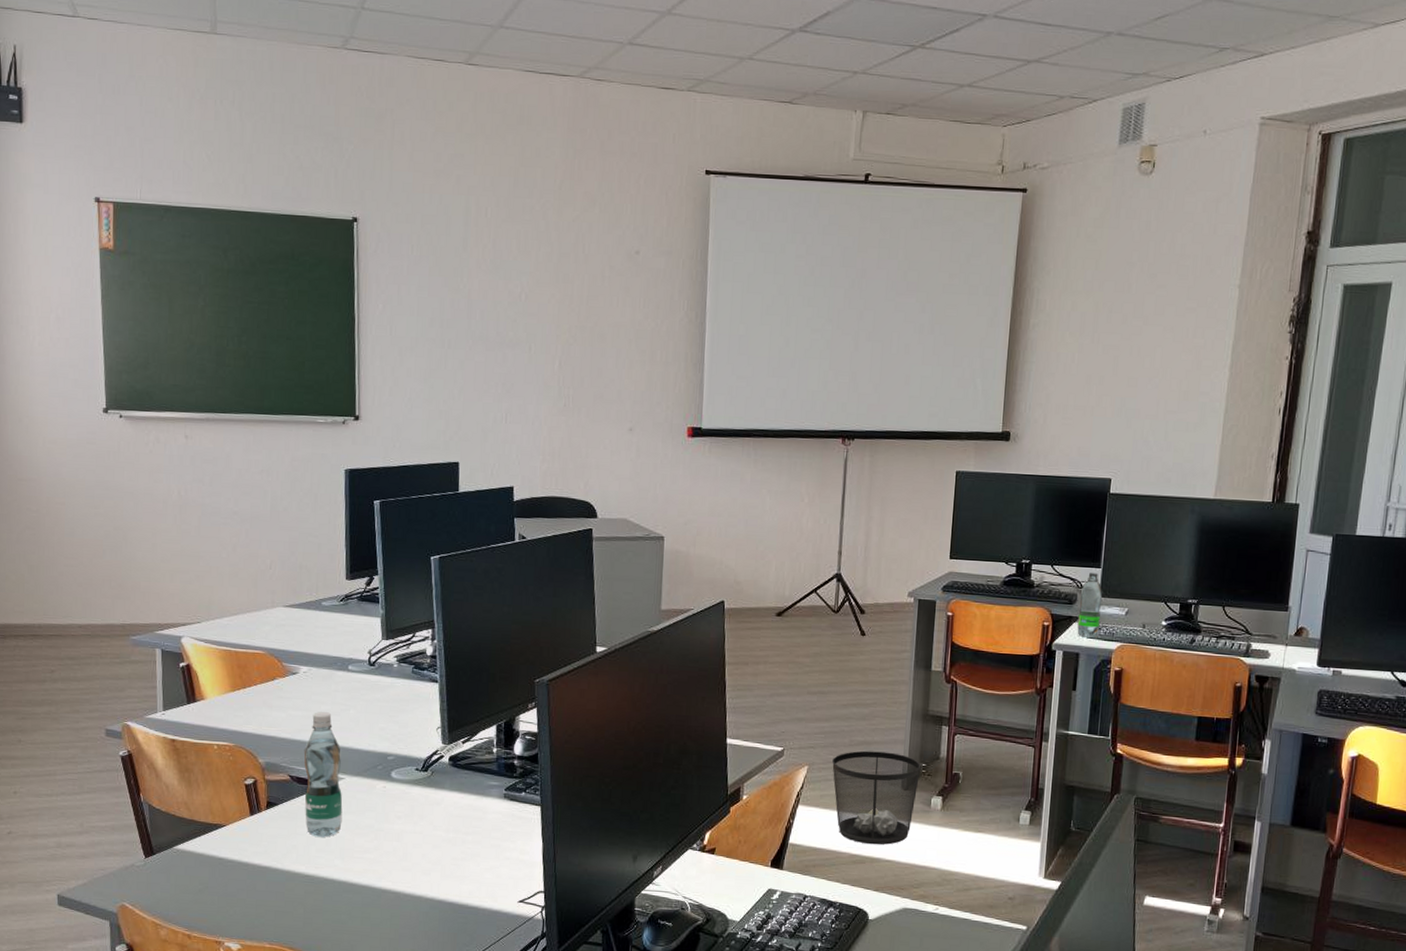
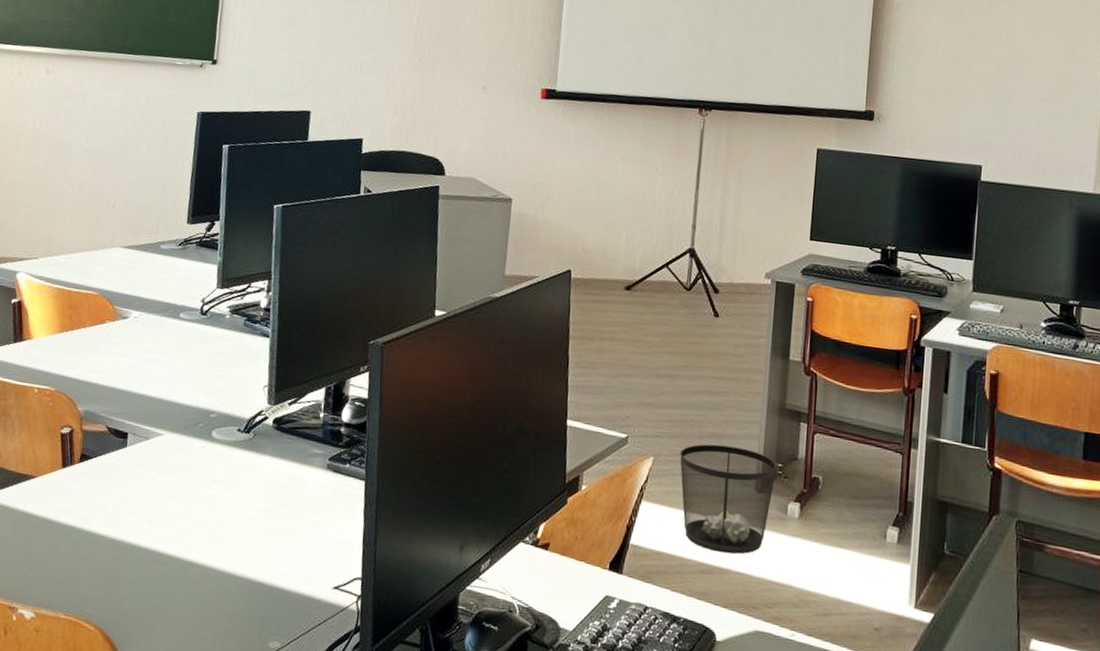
bottle: present [303,712,343,837] -> none [118,360,164,498]
bottle: present [1077,573,1103,639] -> none [947,264,976,337]

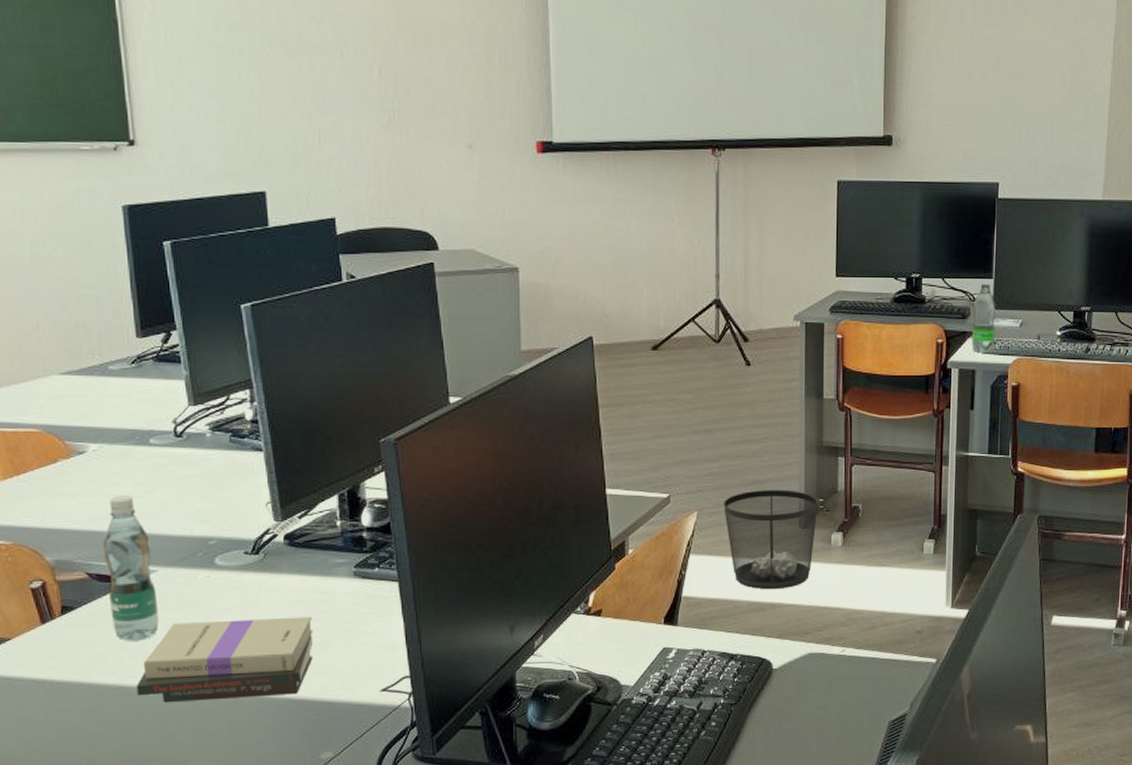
bottle: none [118,360,164,498] -> present [102,496,159,641]
books: none [124,486,284,577] -> present [136,617,314,703]
bottle: none [947,264,976,337] -> present [972,284,996,354]

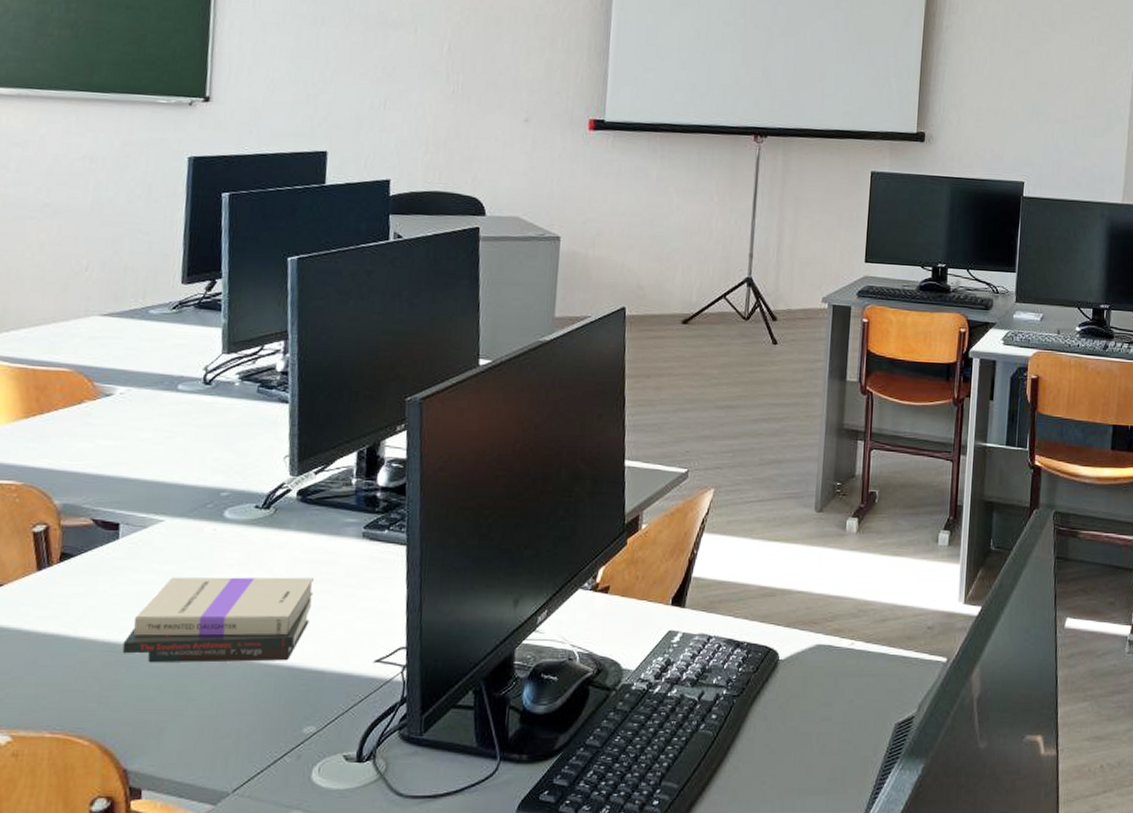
bottle: present [102,496,159,641] -> none [109,441,163,594]
waste bin: present [724,489,819,590] -> none [740,470,836,575]
bottle: present [972,284,996,354] -> none [993,277,1019,346]

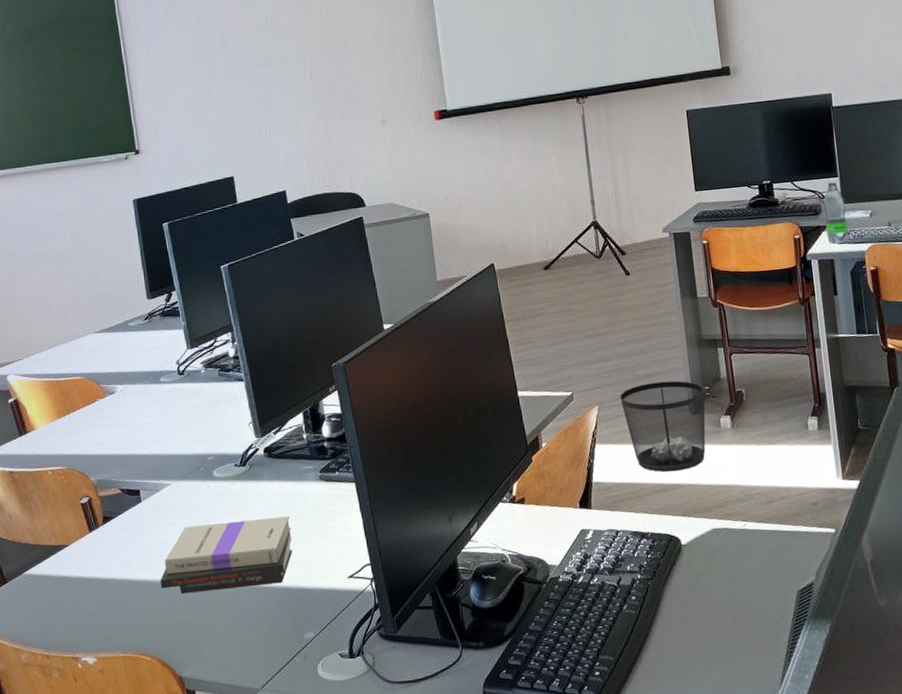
waste bin: none [740,470,836,575] -> present [620,380,706,472]
bottle: none [993,277,1019,346] -> present [823,182,848,245]

